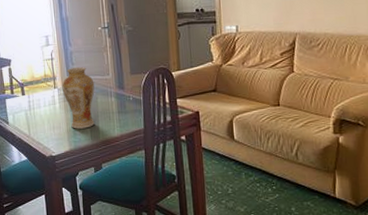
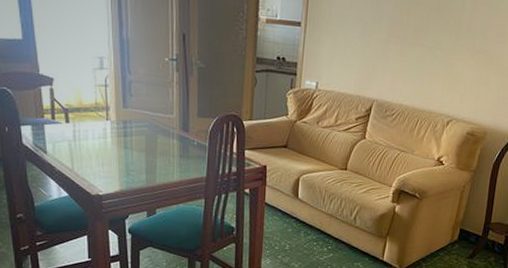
vase: present [62,67,95,129] -> none [116,99,155,170]

